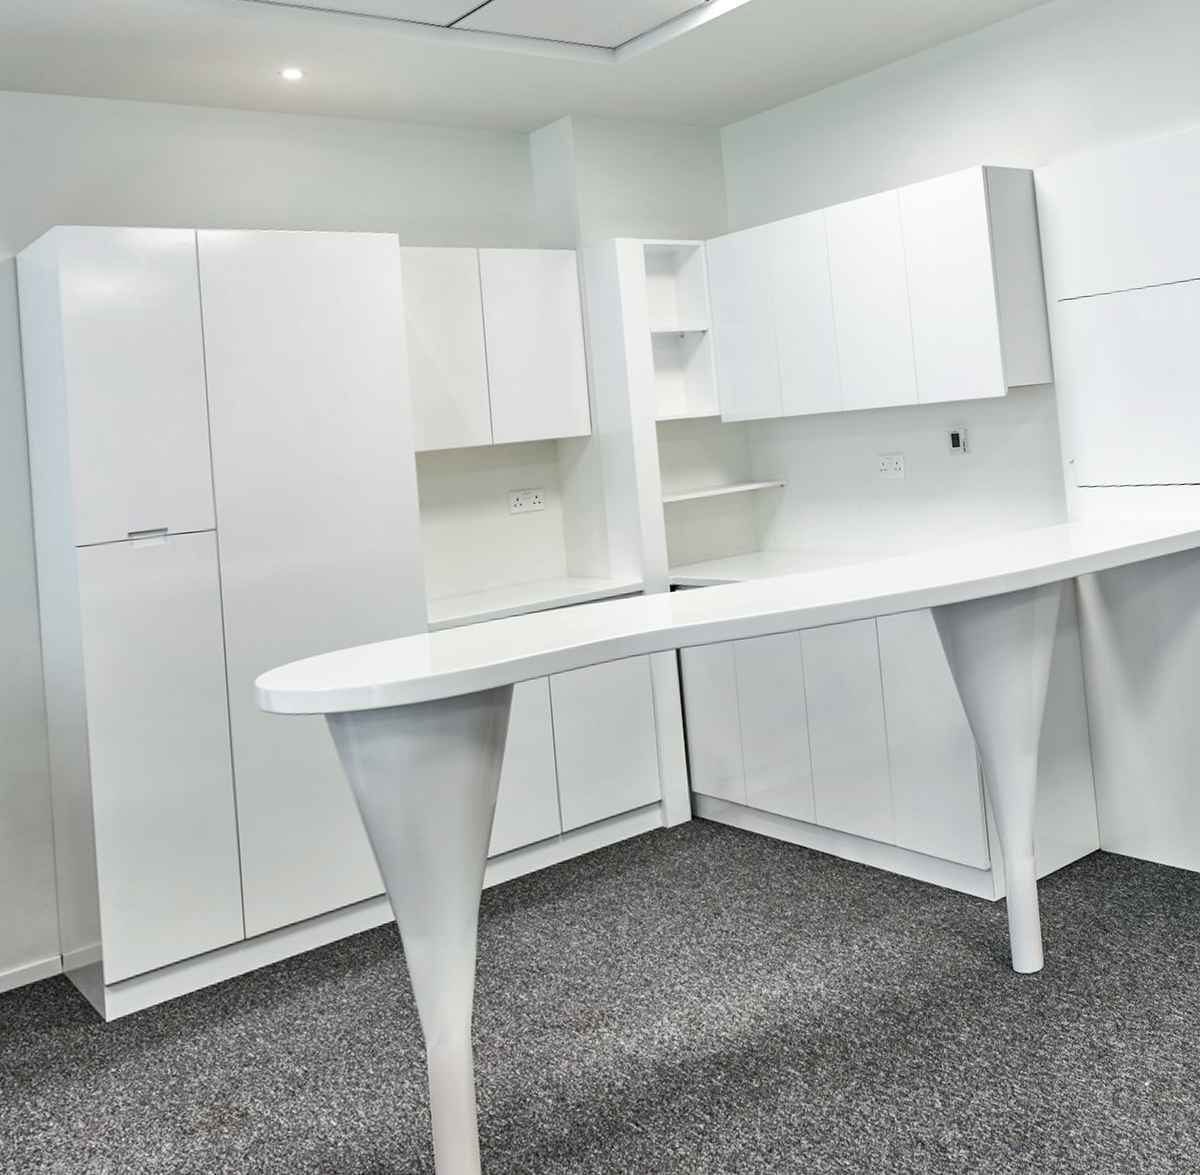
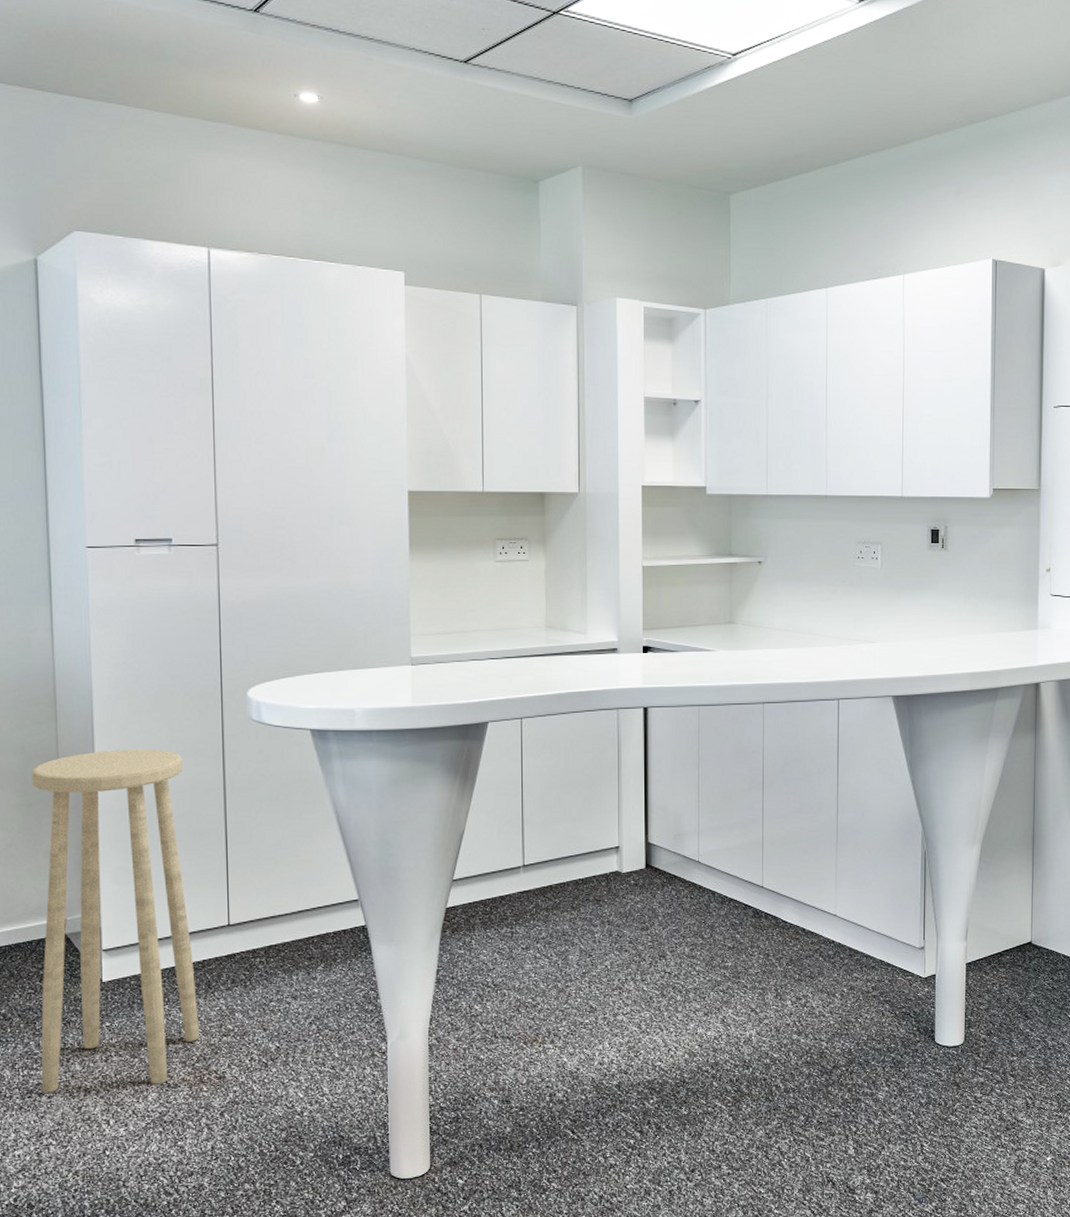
stool: none [21,754,218,1160] -> present [32,749,200,1093]

